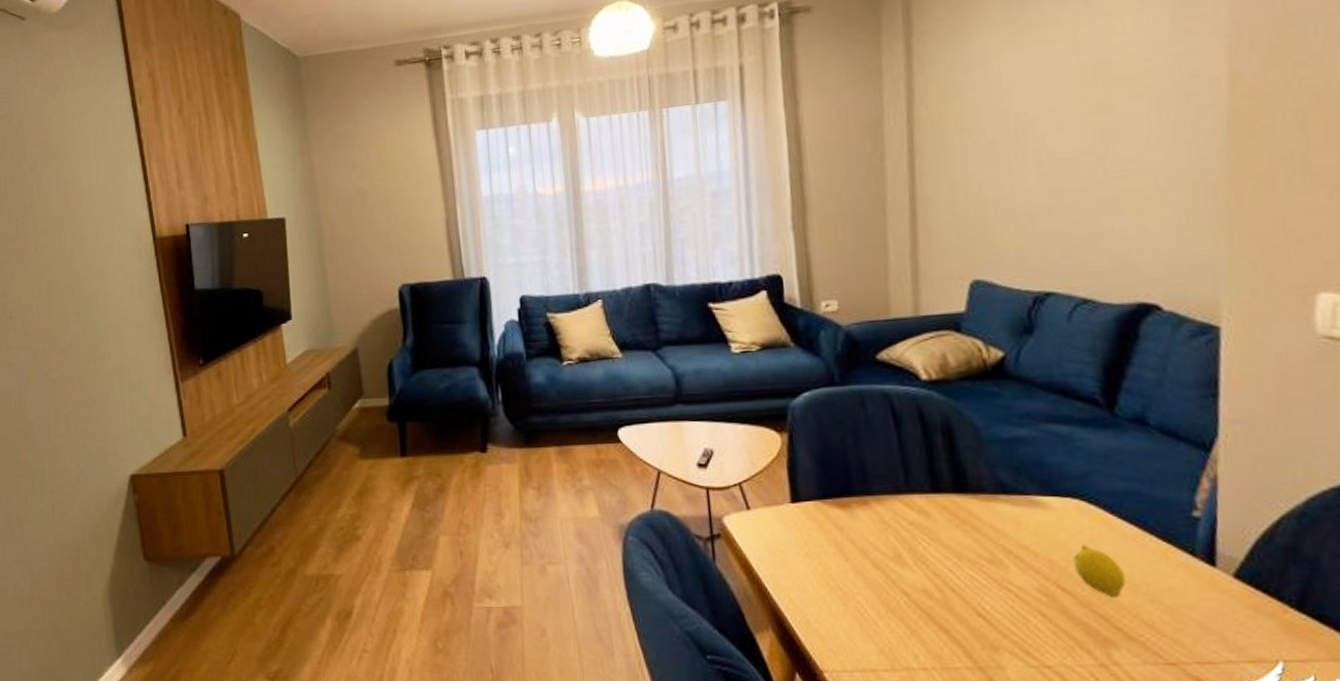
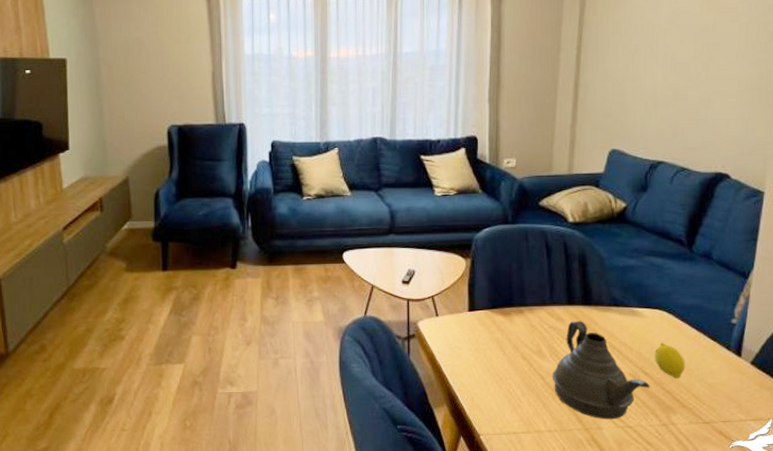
teapot: none [919,514,1073,655] -> present [552,321,650,420]

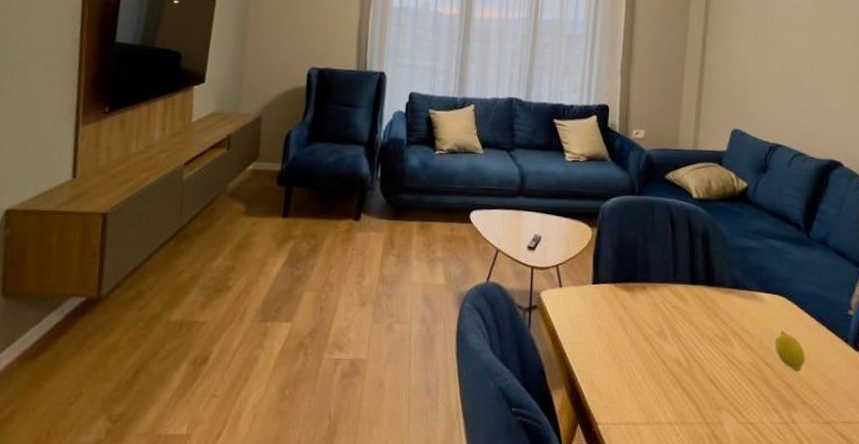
teapot: present [552,321,650,420] -> none [673,301,771,414]

